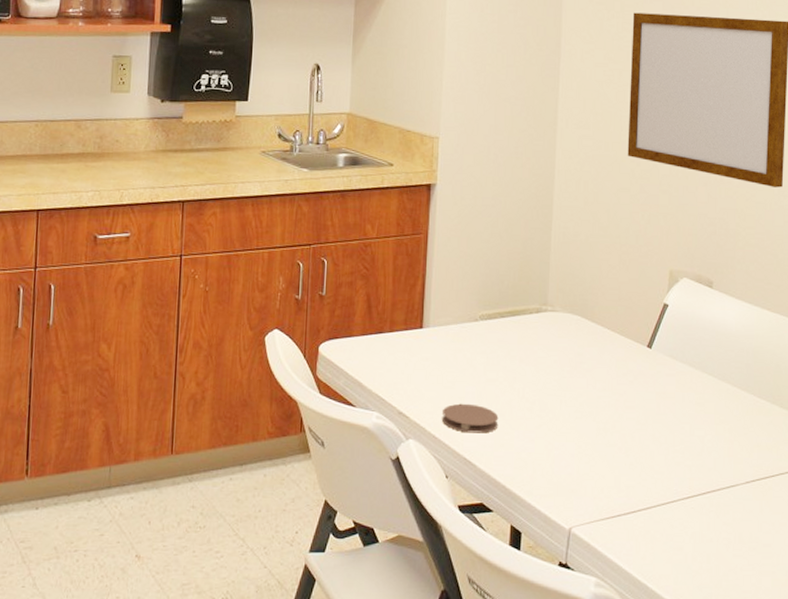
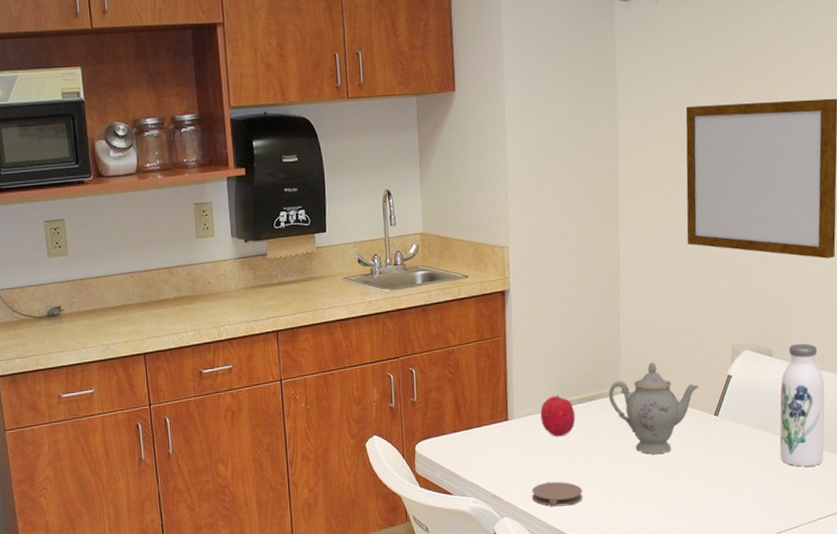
fruit: none [458,305,497,353] -> present [540,395,576,437]
teapot: none [533,280,633,384] -> present [608,362,699,454]
water bottle: none [717,277,769,417] -> present [780,343,825,467]

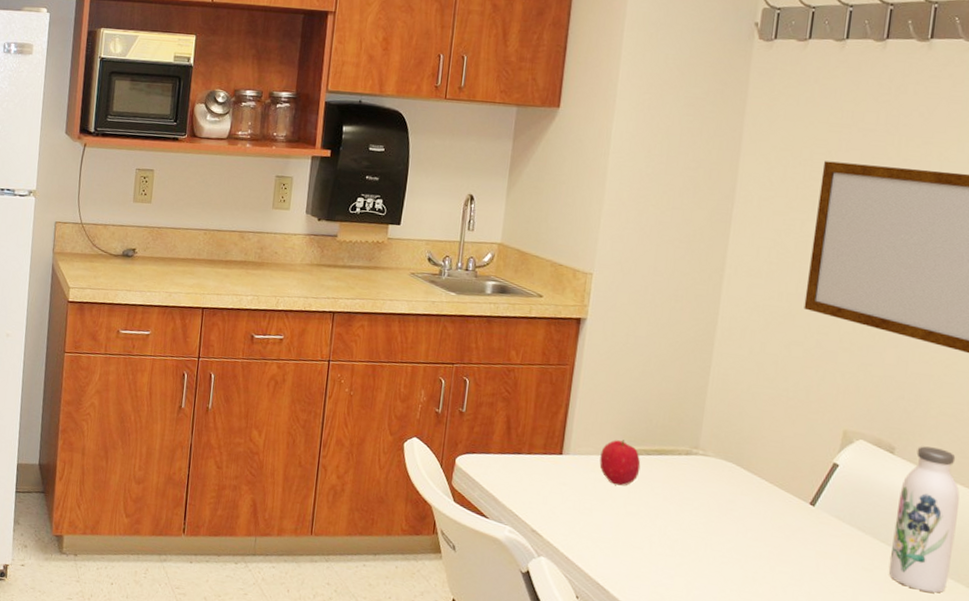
coaster: present [532,481,583,507] -> none [576,530,637,563]
teapot: present [608,362,699,454] -> none [682,428,796,533]

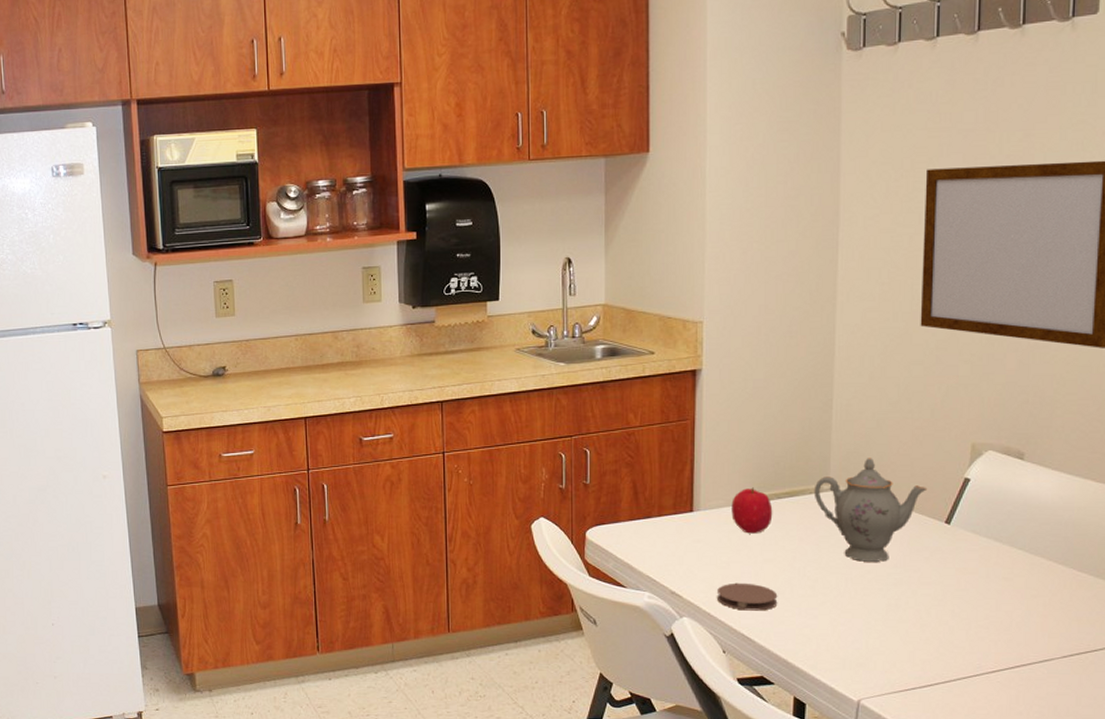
coaster: none [576,530,637,563] -> present [717,582,778,611]
teapot: none [682,428,796,533] -> present [814,458,928,562]
water bottle: present [888,446,960,593] -> none [1028,447,1093,591]

